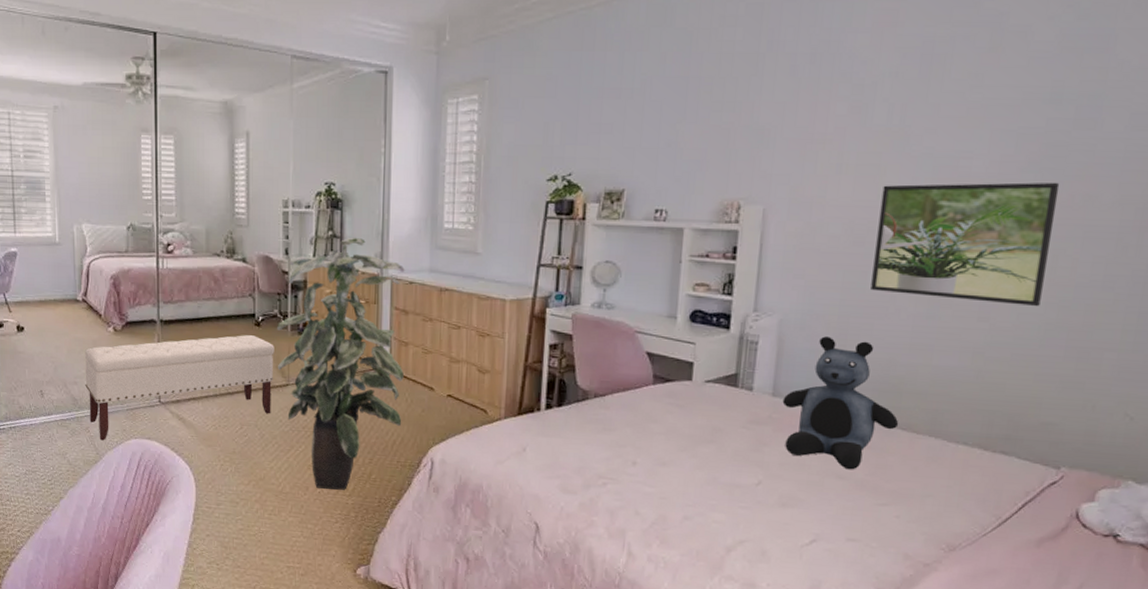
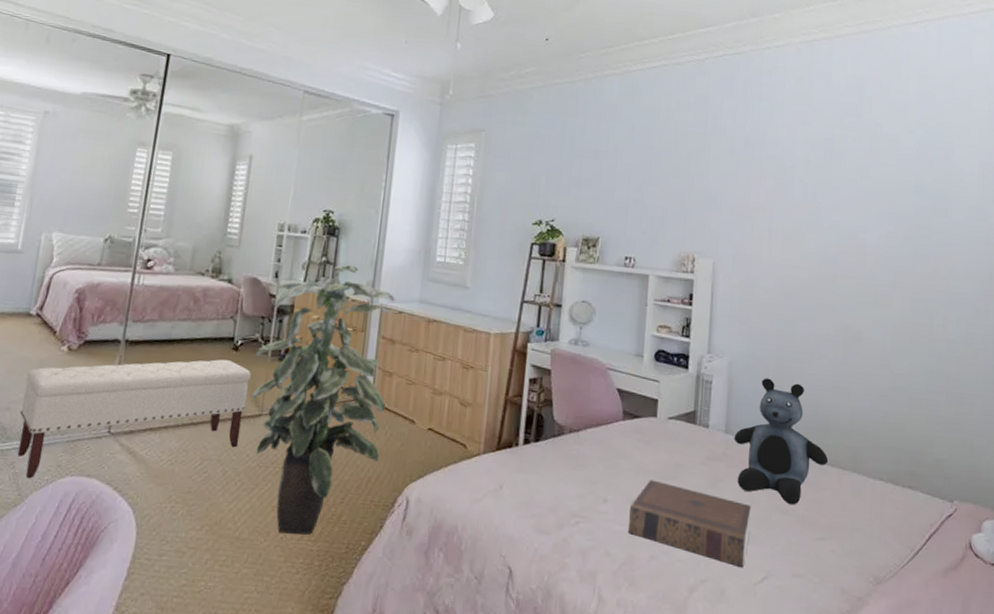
book: none [660,443,800,531] -> present [628,480,751,568]
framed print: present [871,182,1060,307] -> none [799,249,928,358]

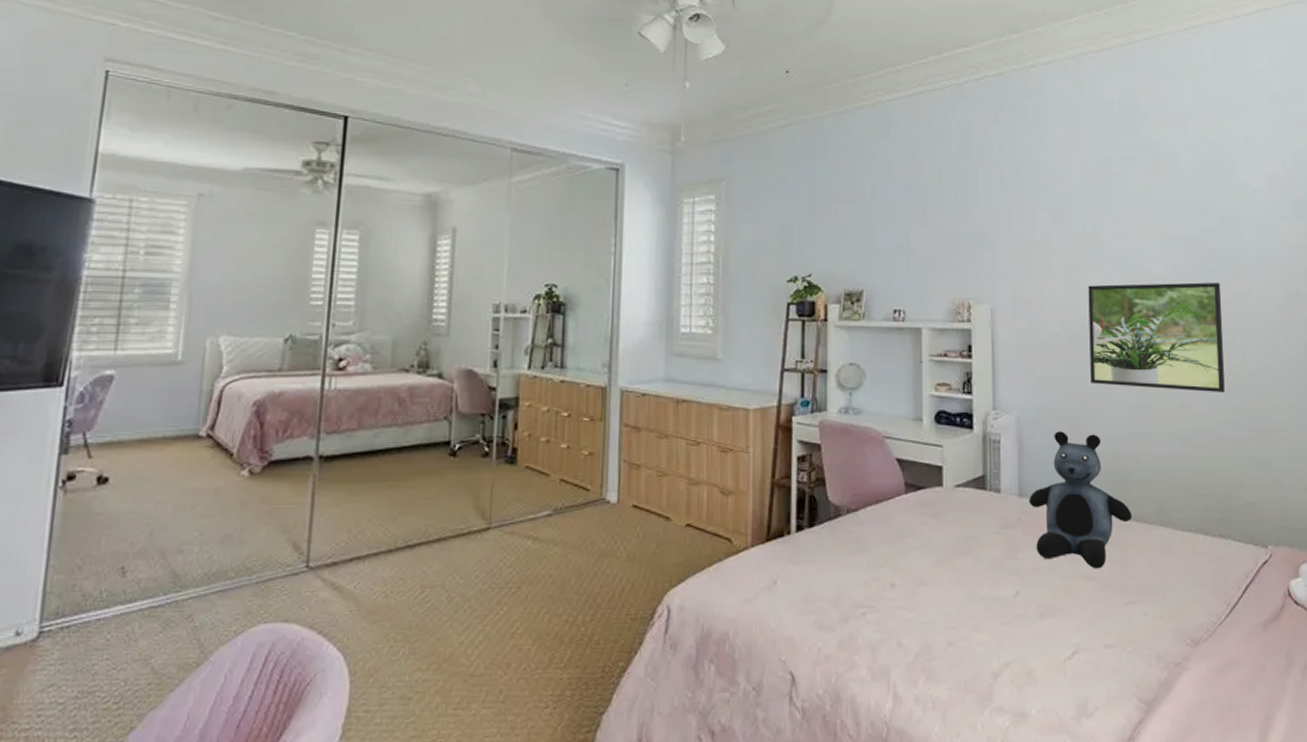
bench: present [17,359,251,479] -> none [195,468,474,632]
indoor plant: present [252,264,396,535] -> none [477,345,638,663]
book: present [628,480,751,568] -> none [921,557,1054,645]
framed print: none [799,249,928,358] -> present [1088,282,1225,394]

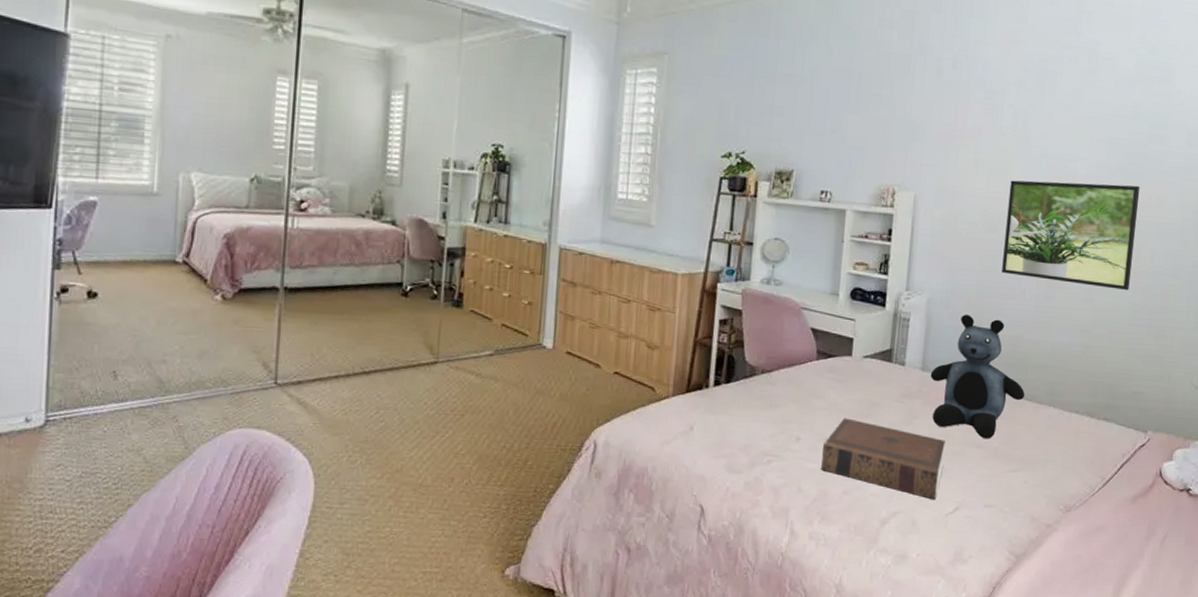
book: none [921,557,1054,645] -> present [821,418,945,500]

